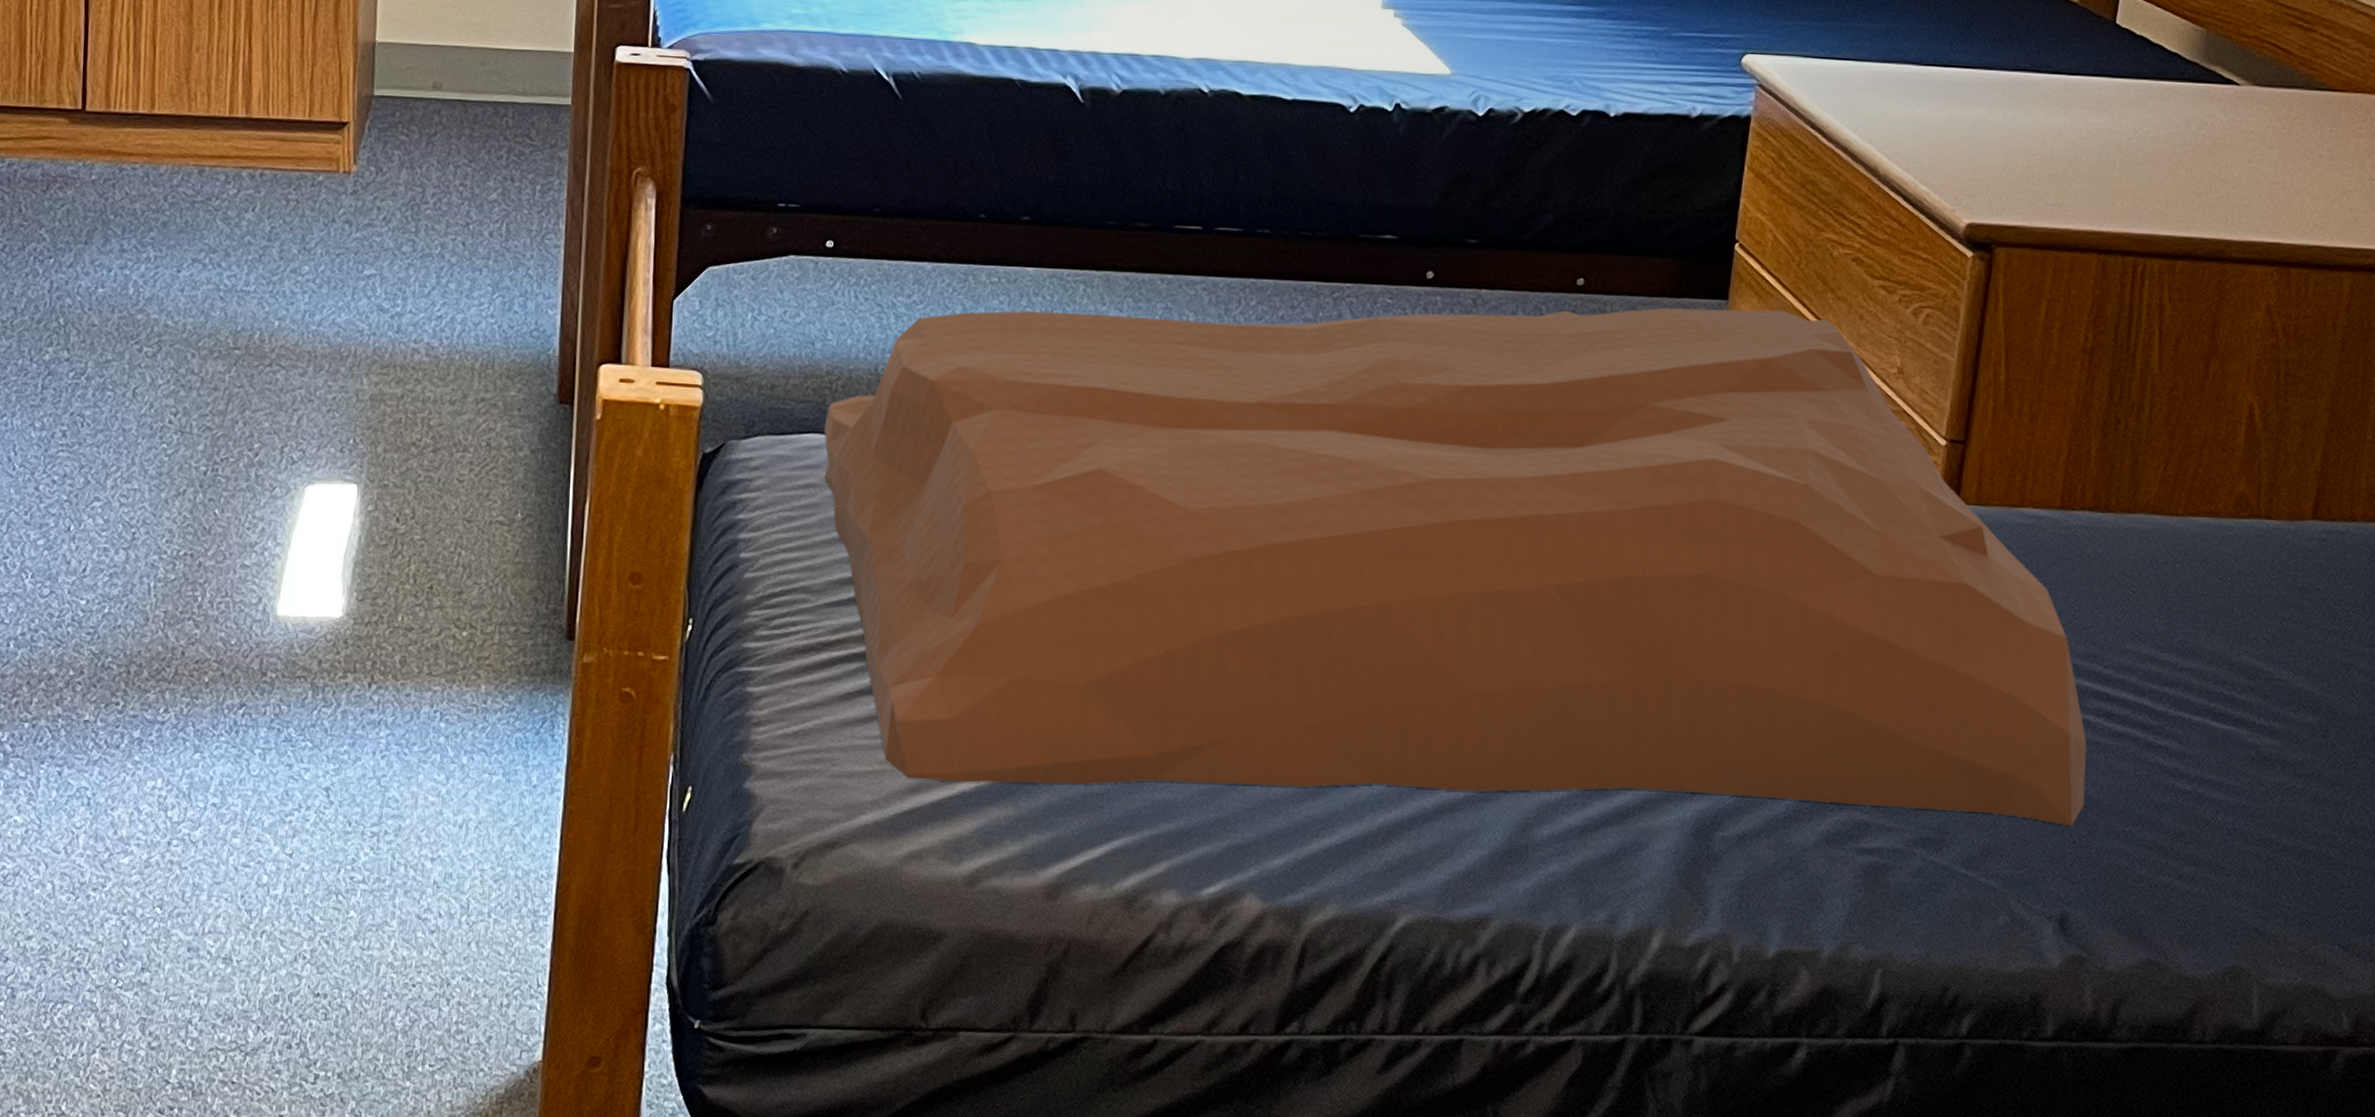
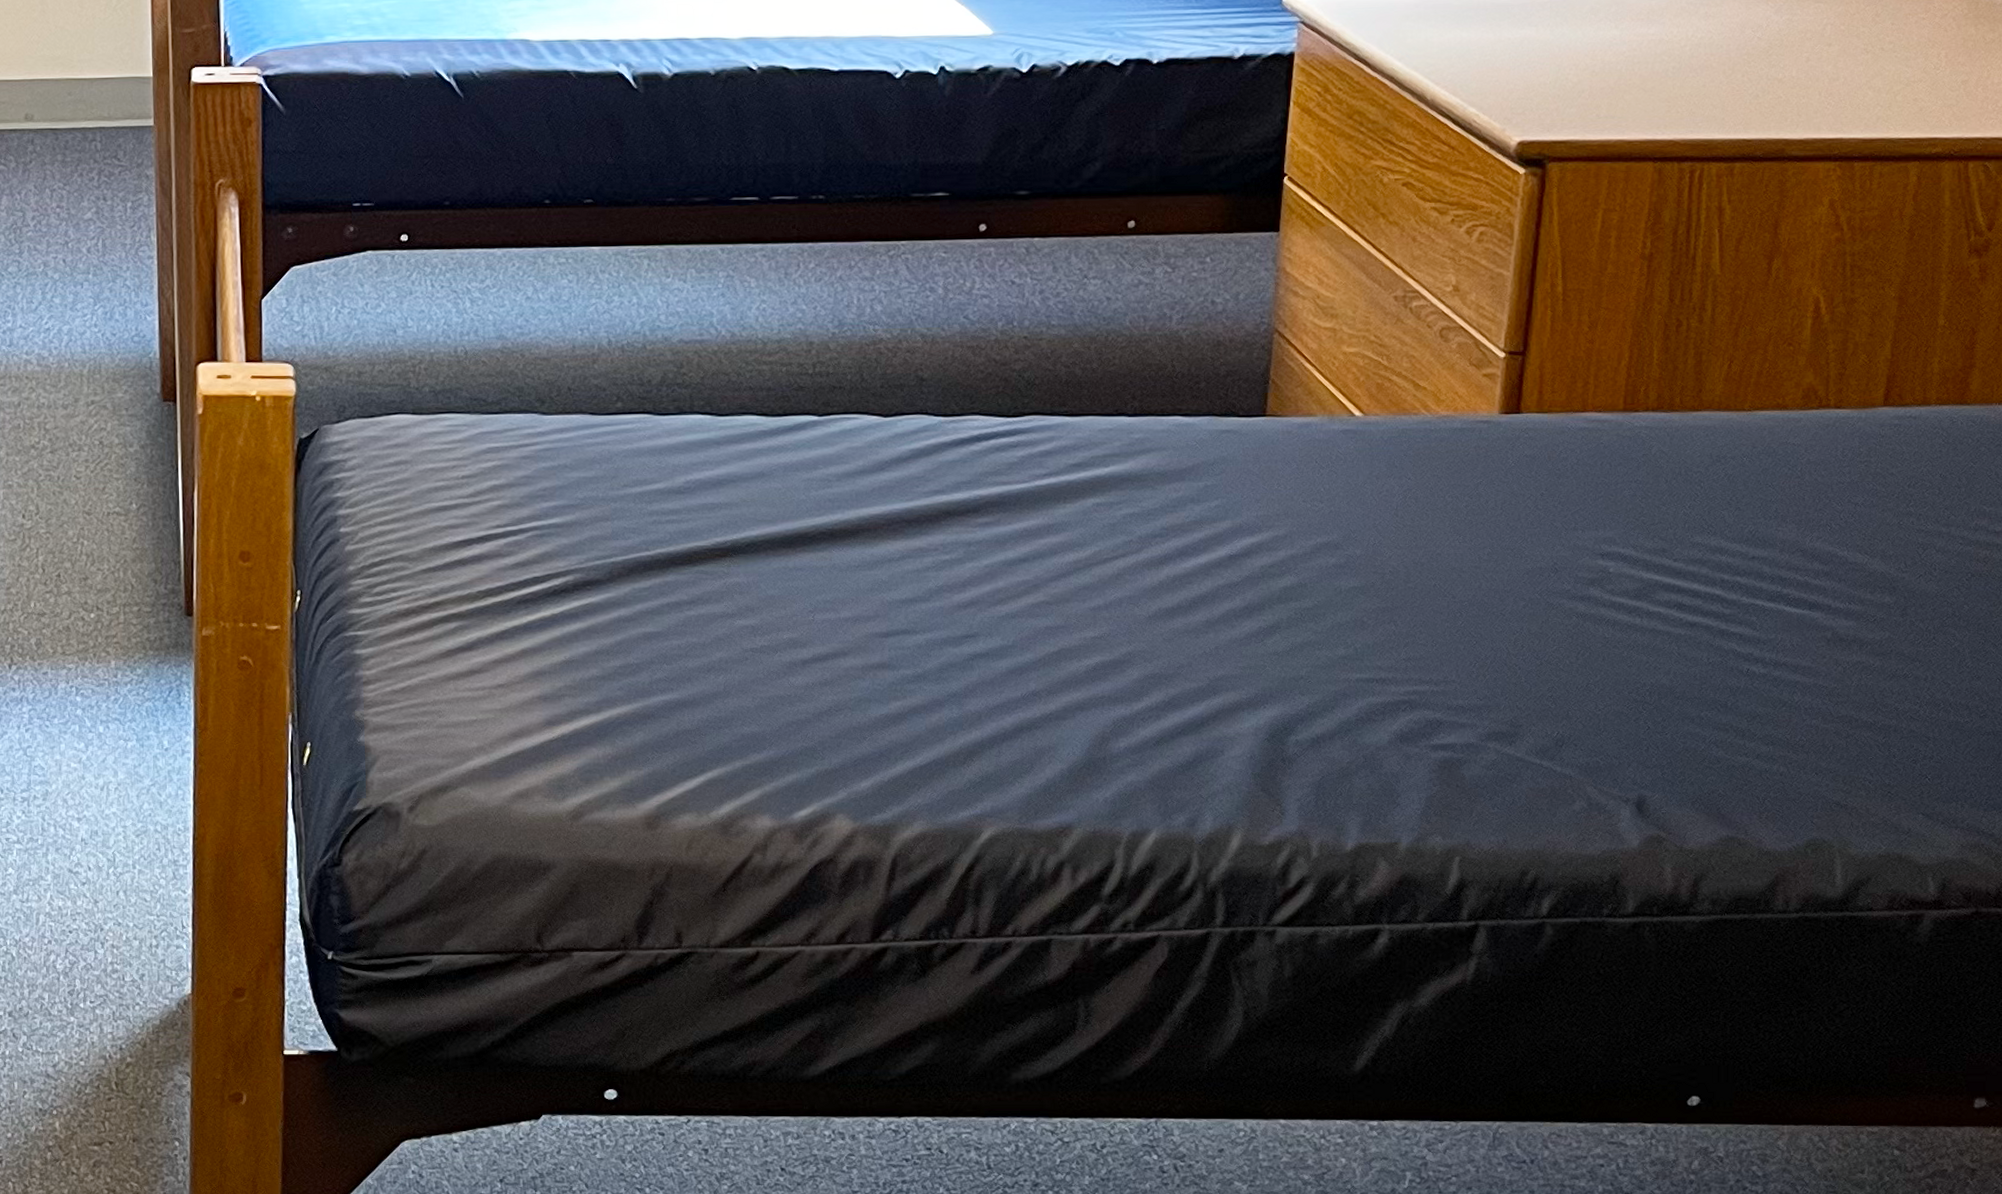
blanket: present [824,307,2087,827] -> none [410,238,1658,726]

